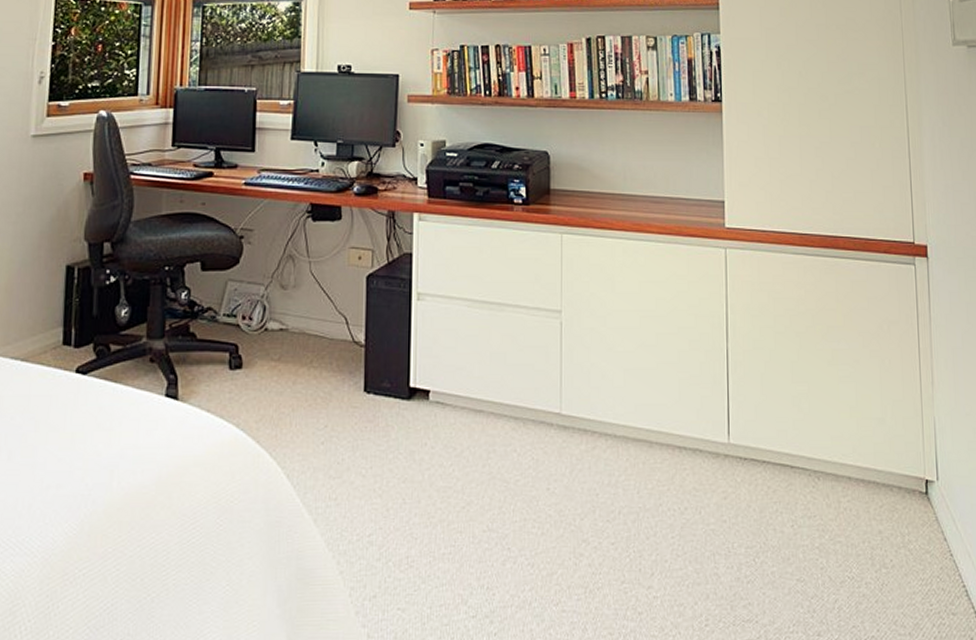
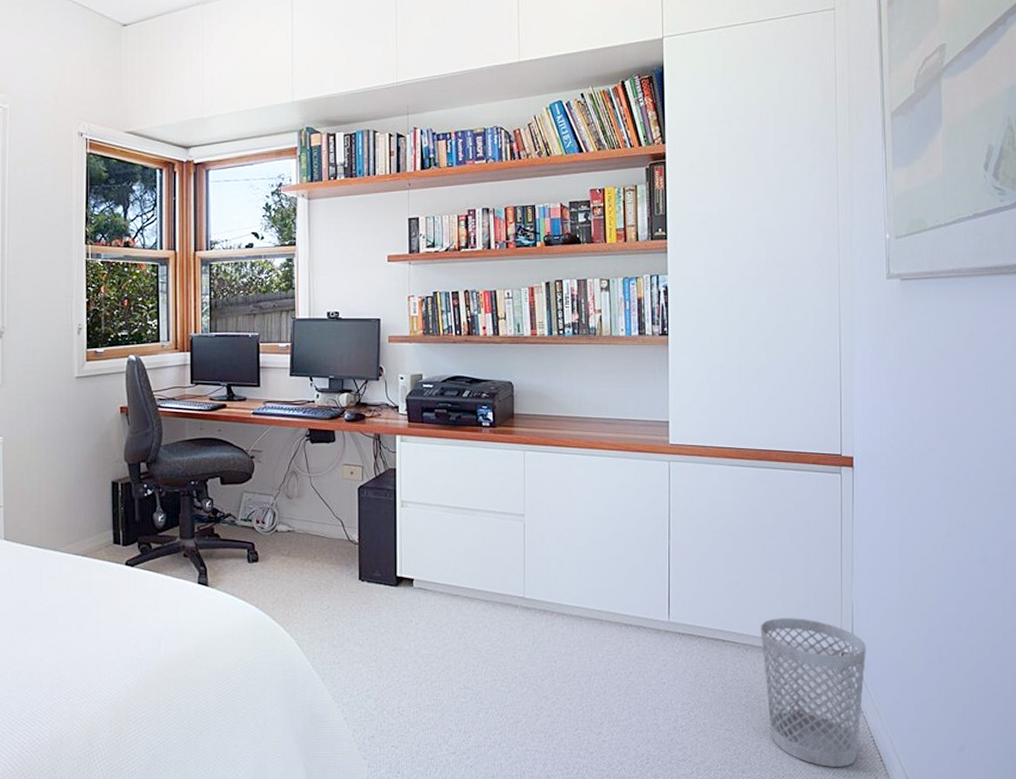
wastebasket: none [832,438,953,626] -> present [760,618,866,767]

